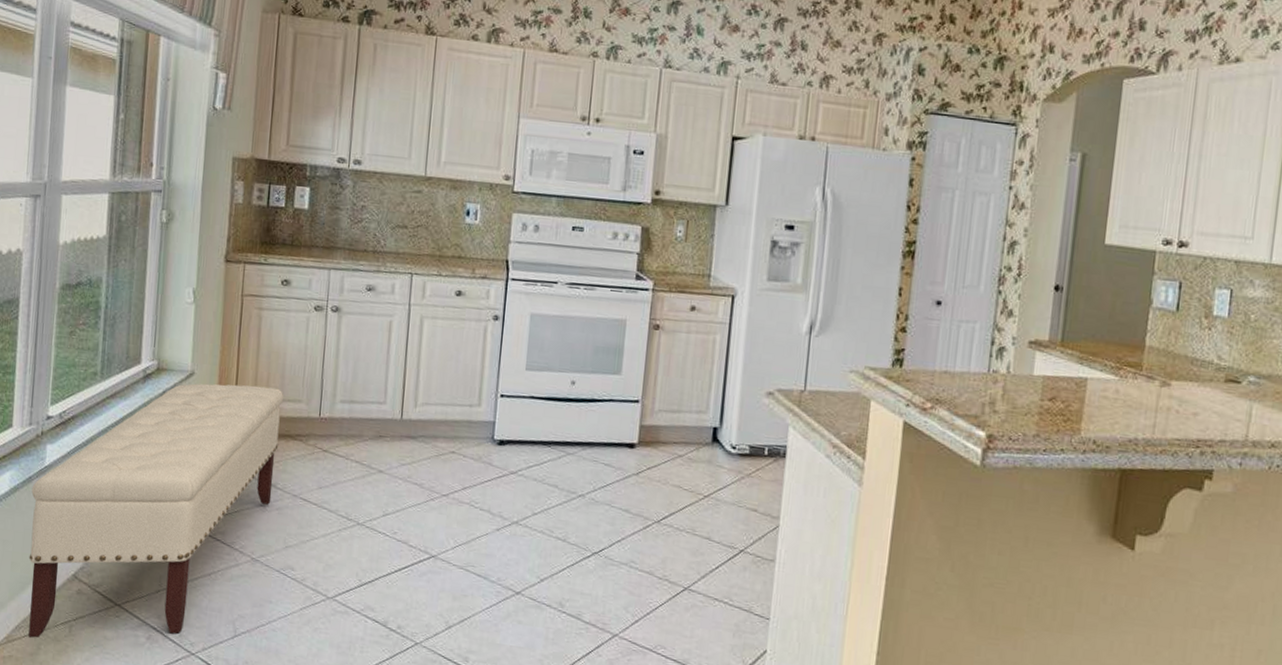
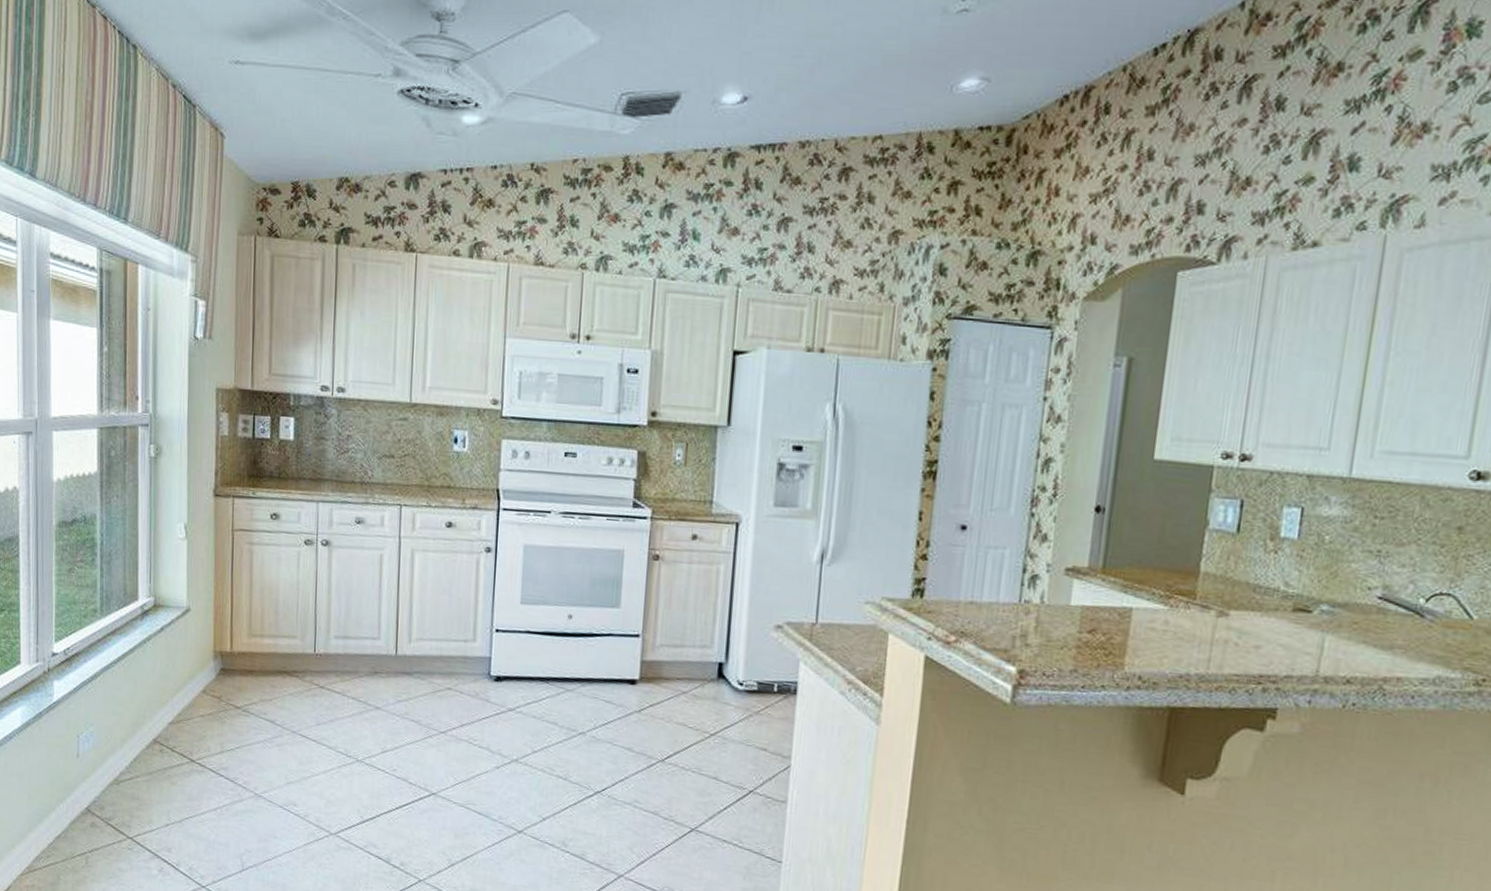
bench: present [28,383,284,638] -> none [42,619,279,869]

